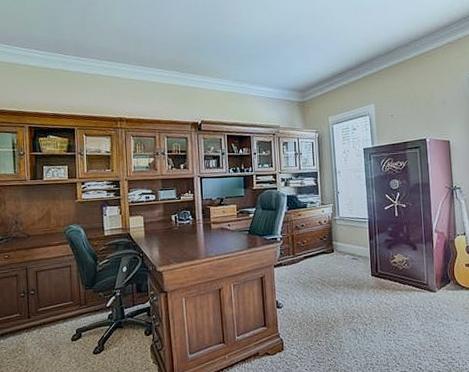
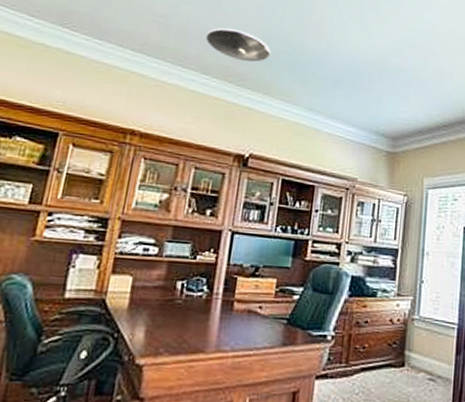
ceiling light: none [154,30,202,53] -> present [205,28,271,62]

